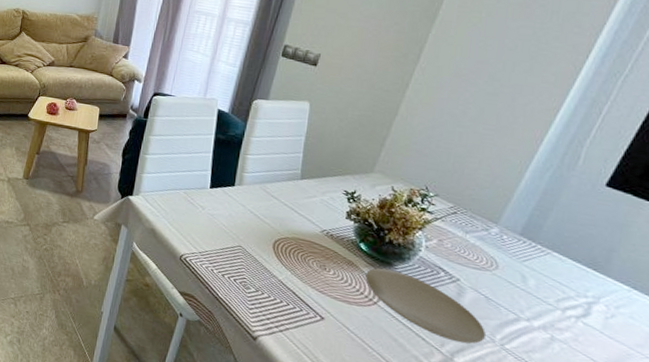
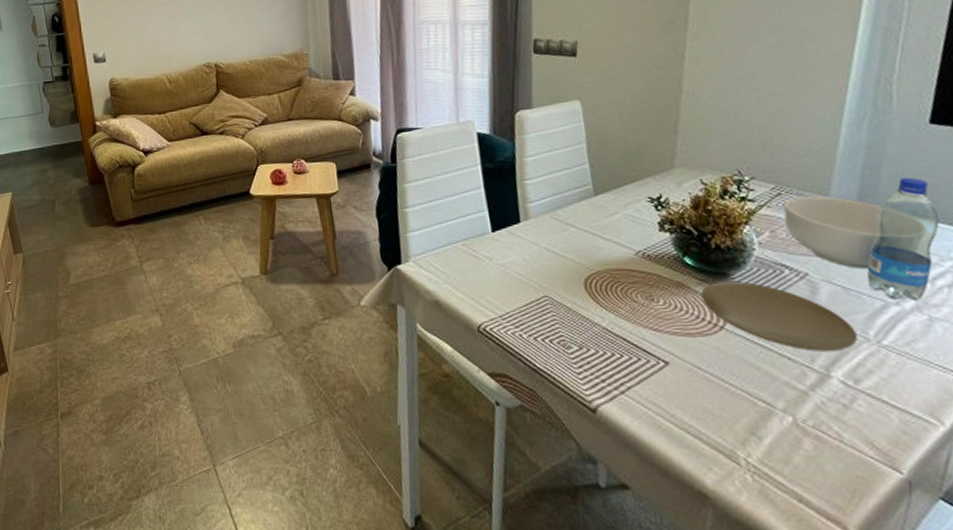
bowl: none [453,218,540,289] -> present [783,195,882,270]
bottle: none [507,223,588,322] -> present [867,177,940,302]

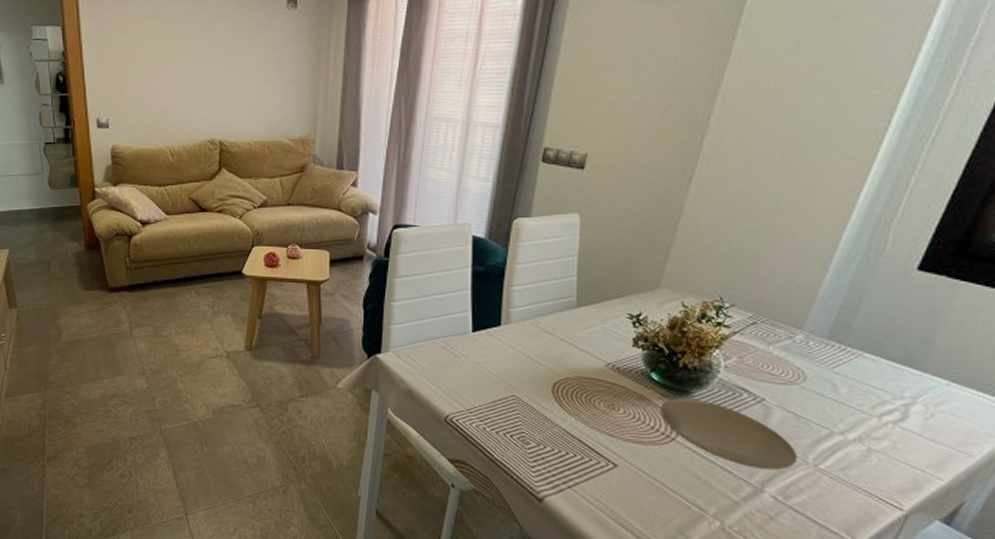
bowl: present [783,195,882,270] -> none [755,327,849,401]
bottle: present [867,177,940,302] -> none [818,319,903,434]

